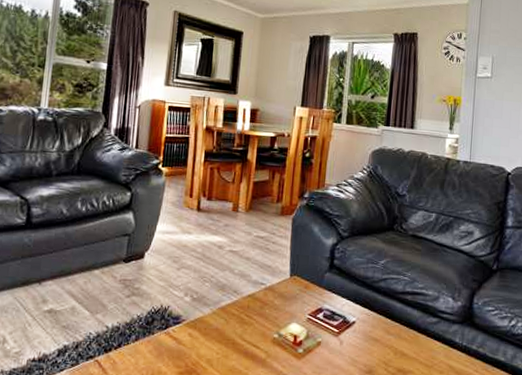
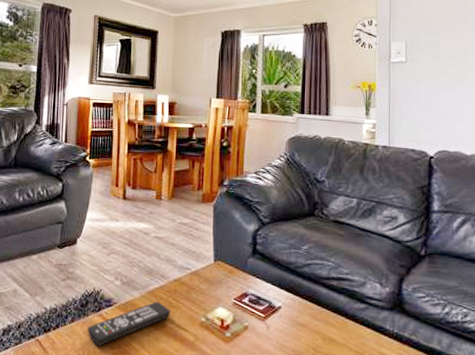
remote control: none [152,318,243,365] -> present [87,301,171,346]

